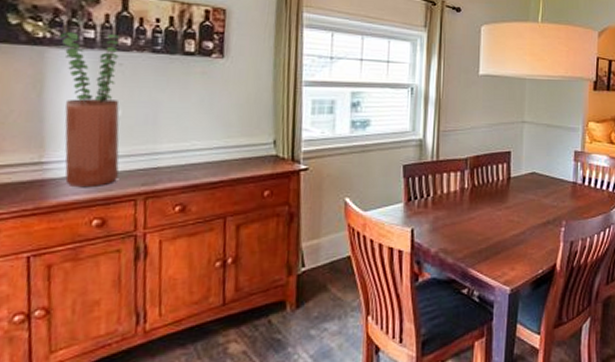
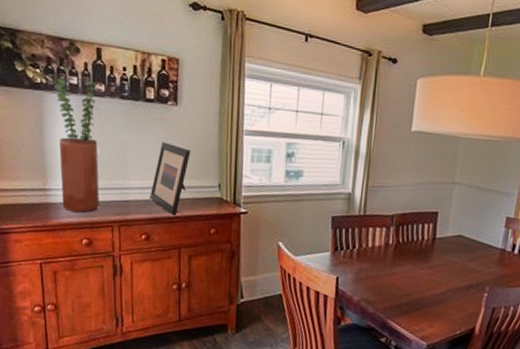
picture frame: none [186,98,240,181] -> present [149,142,191,216]

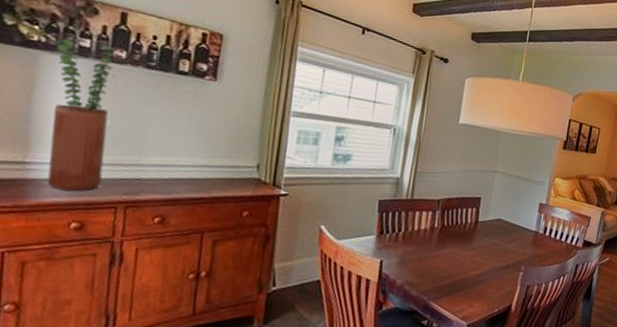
picture frame: present [149,142,191,216] -> none [170,117,228,197]

